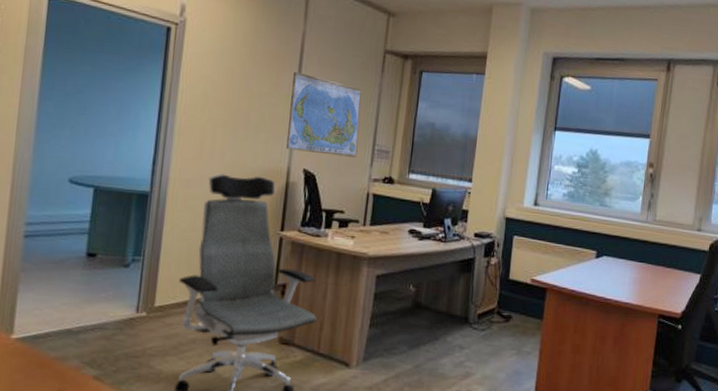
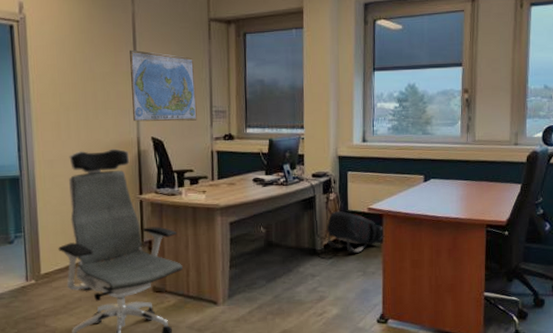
backpack: none [481,278,547,328] -> present [326,211,384,253]

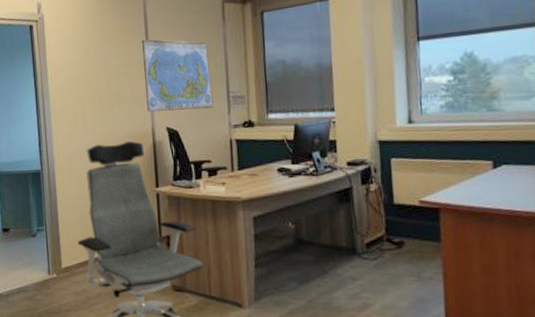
backpack: present [326,211,384,253] -> none [367,204,443,254]

